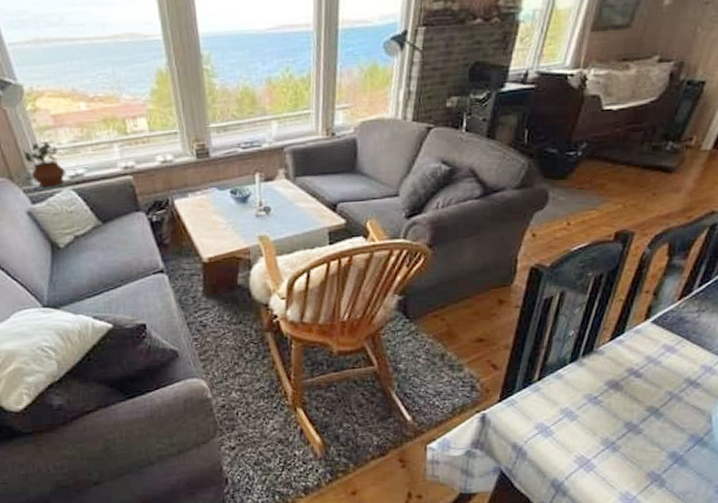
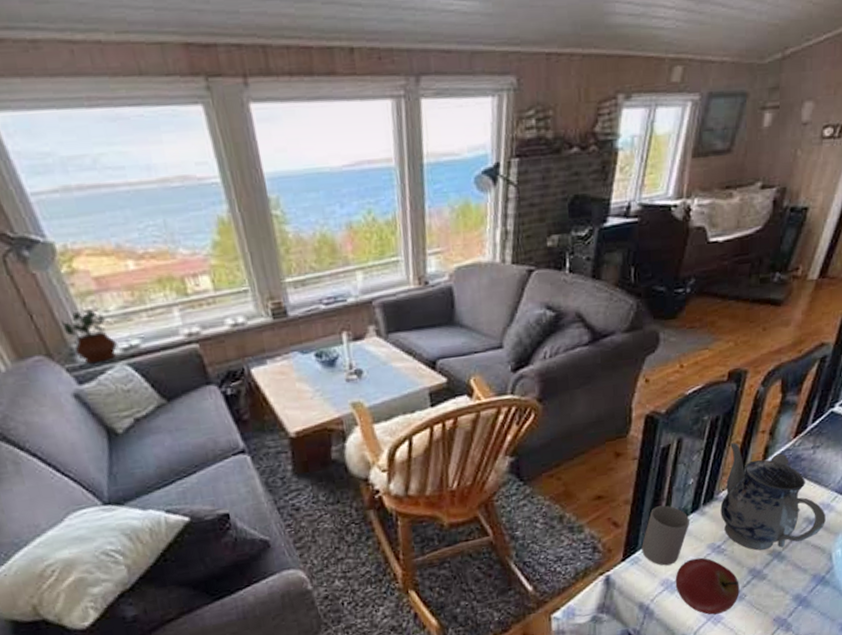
cup: none [519,353,568,411] -> present [641,505,690,566]
fruit: none [549,406,614,463] -> present [675,557,740,615]
teapot: none [599,300,707,405] -> present [720,443,826,551]

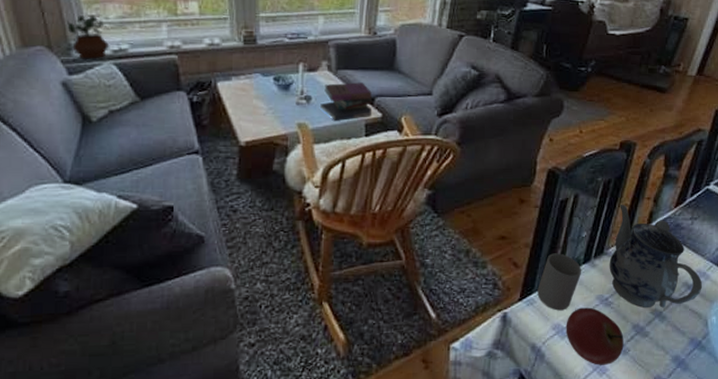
books: none [372,345,436,394] -> present [319,82,373,121]

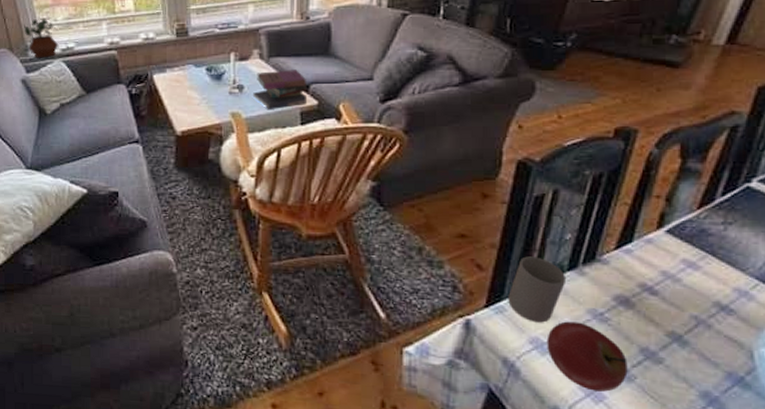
teapot: present [609,205,702,308] -> none [604,203,743,331]

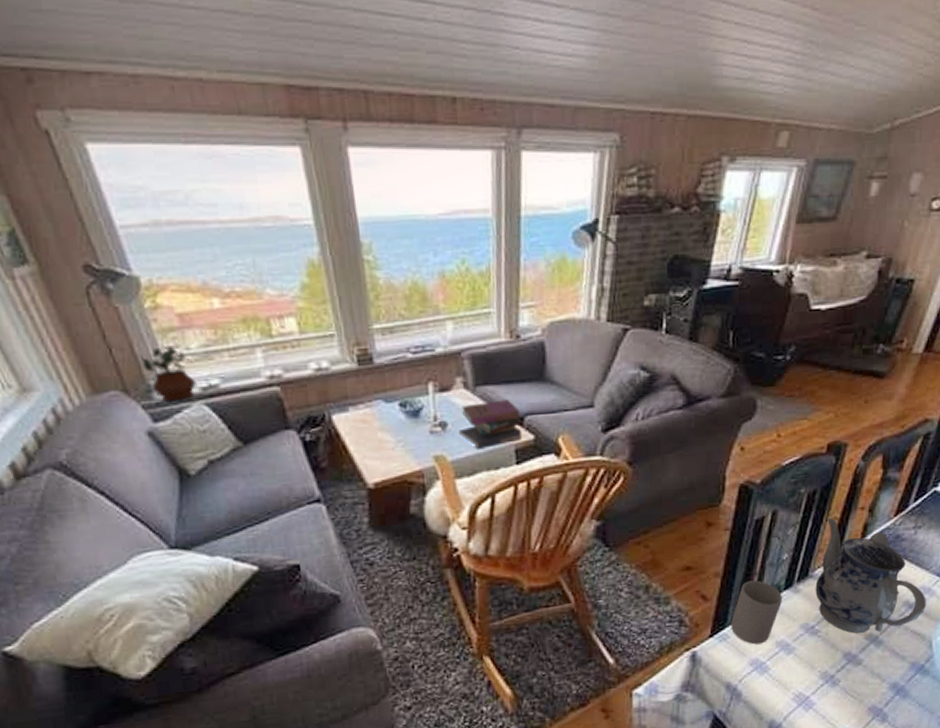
fruit: present [546,321,628,392] -> none [765,637,833,700]
teapot: none [604,203,743,331] -> present [815,518,926,634]

